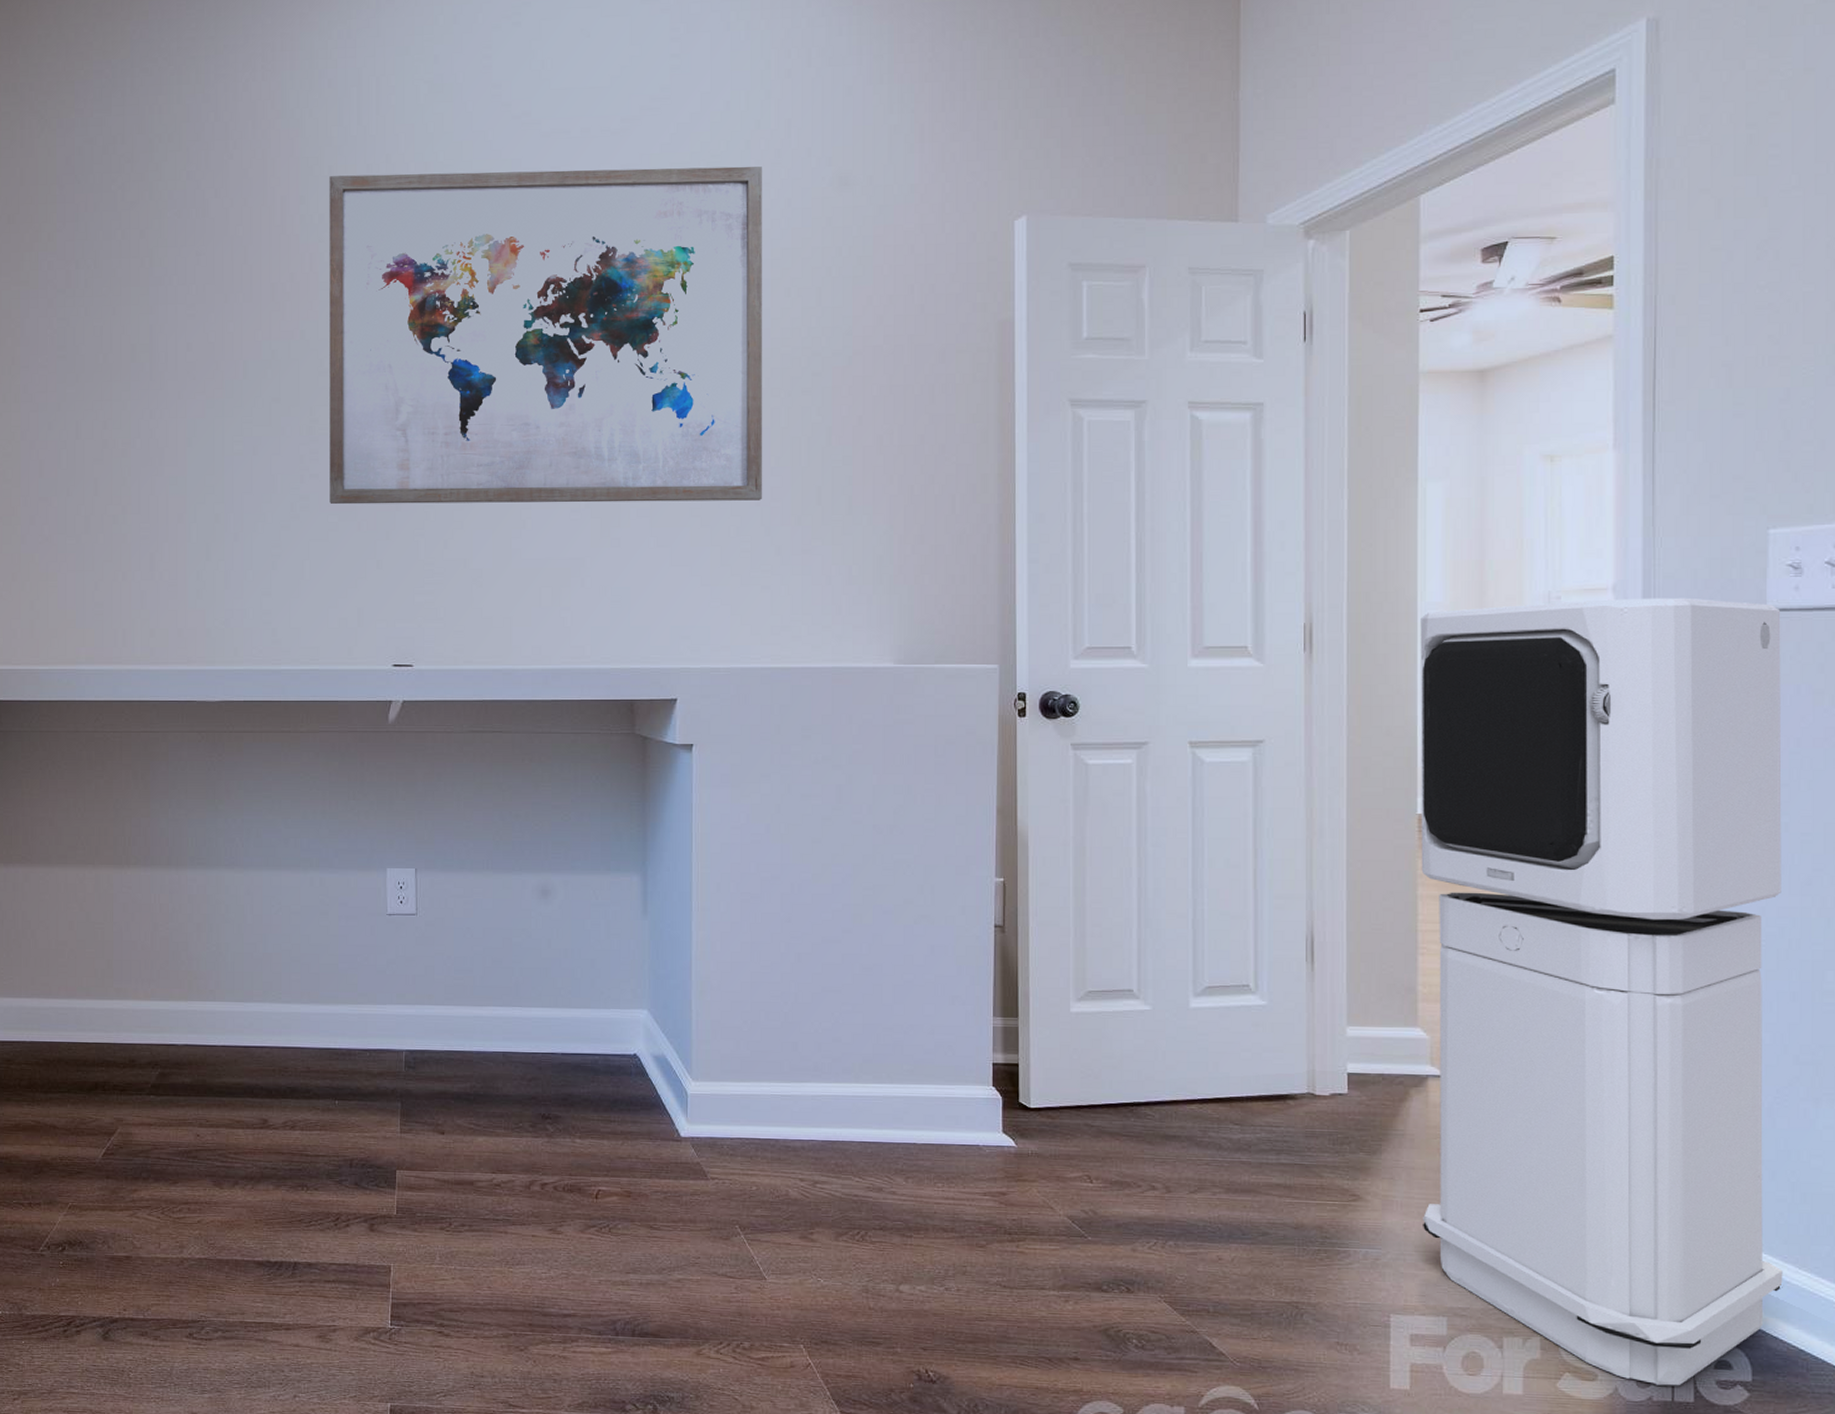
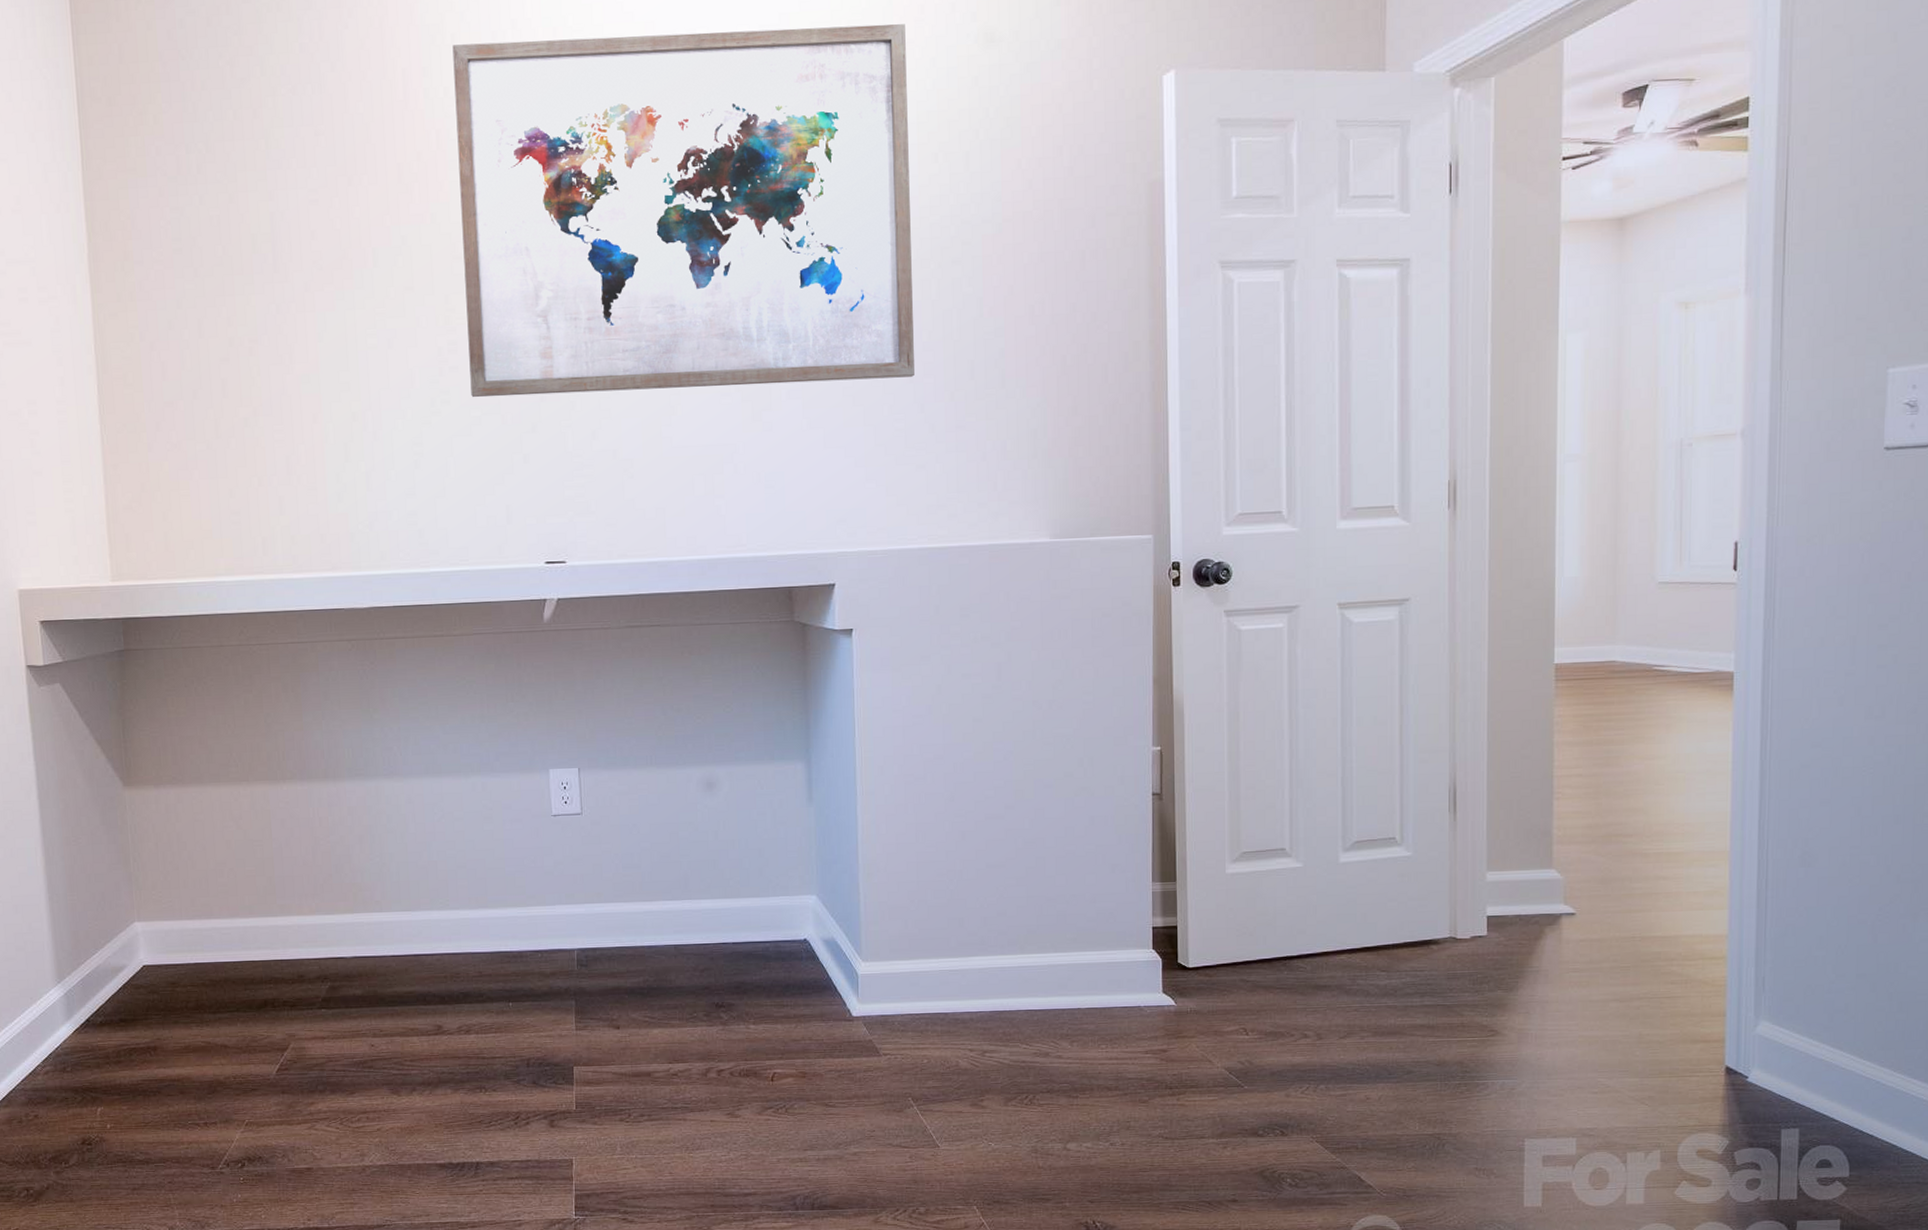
air purifier: present [1420,597,1783,1386] -> none [1555,439,1897,1186]

